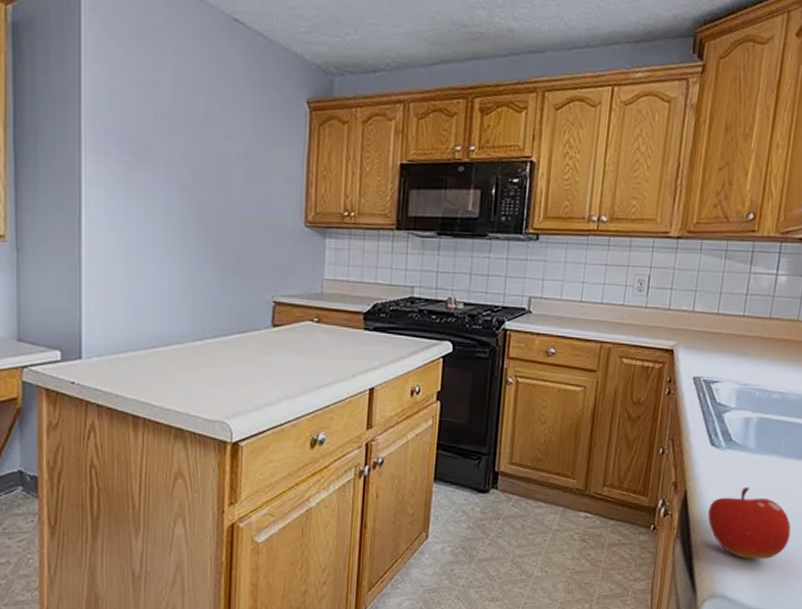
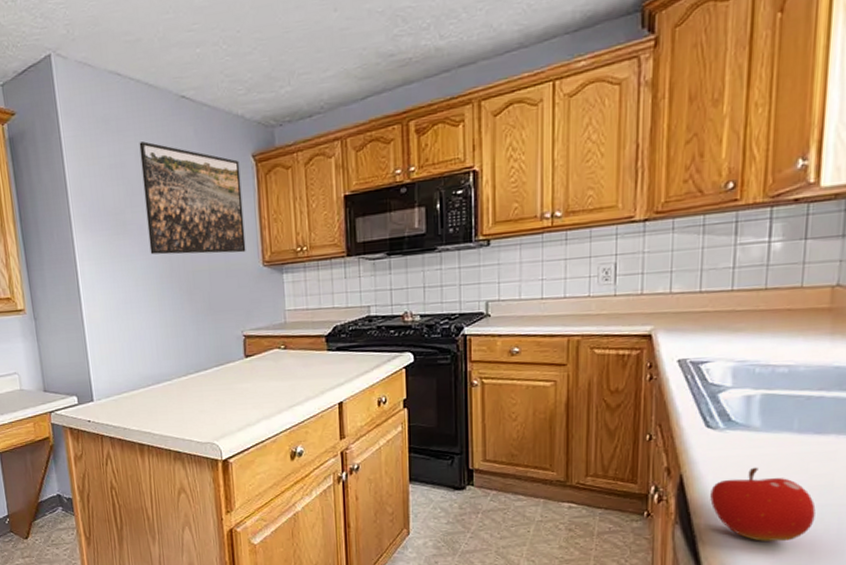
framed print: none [175,61,292,208] -> present [139,141,246,255]

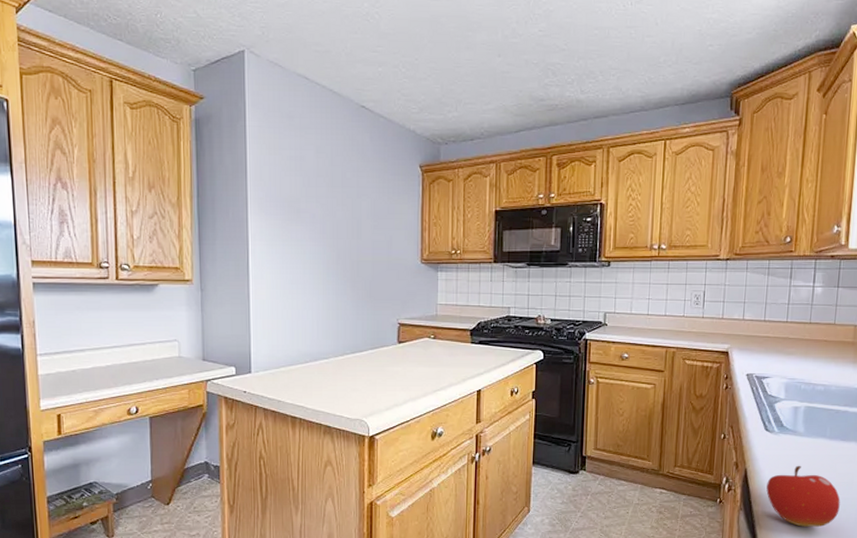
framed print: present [139,141,246,255] -> none [319,140,408,249]

